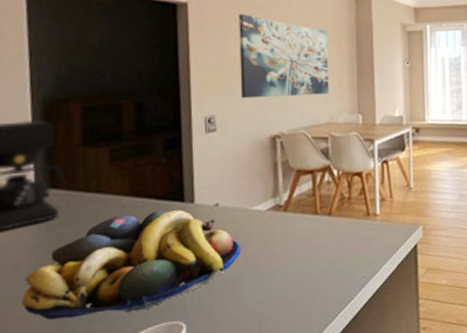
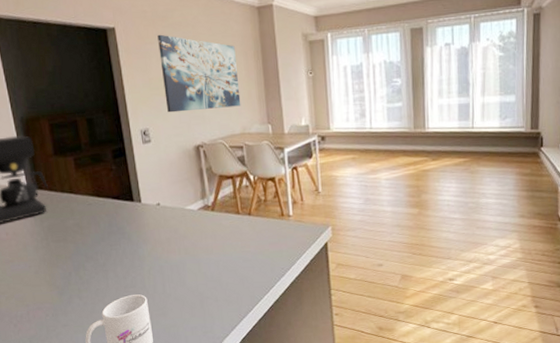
fruit bowl: present [21,210,241,320] -> none [33,208,181,288]

